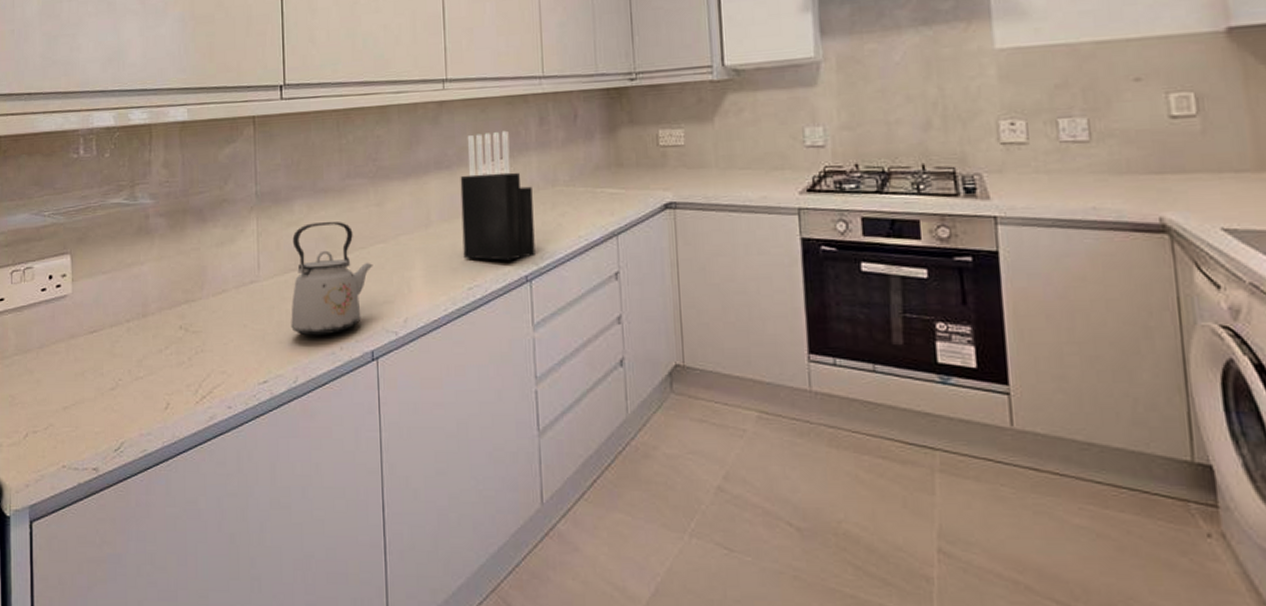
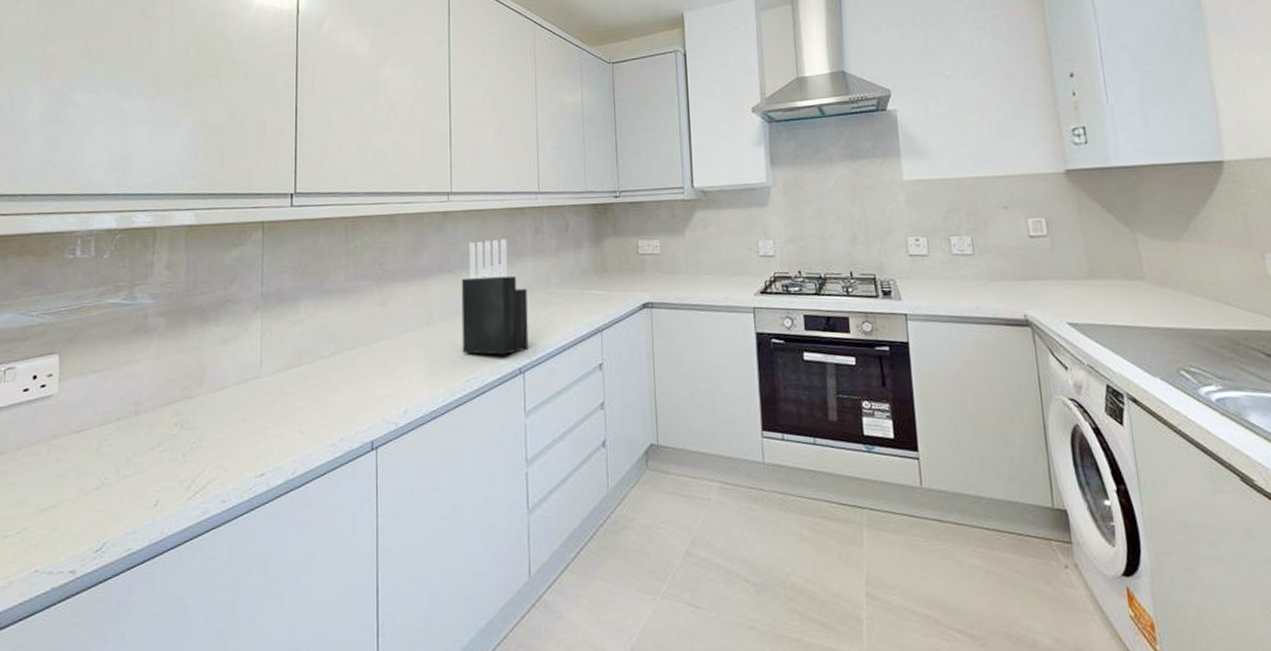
kettle: present [291,221,373,336] -> none [291,320,376,429]

